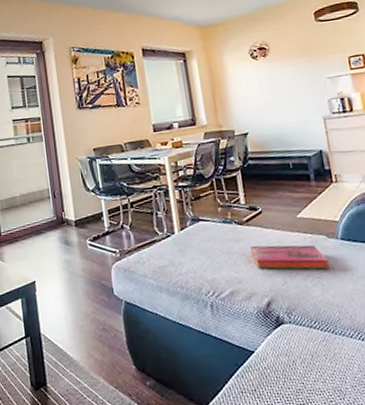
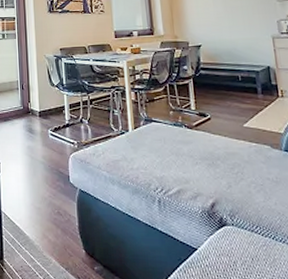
hardback book: present [250,245,330,270] -> none [198,149,273,178]

